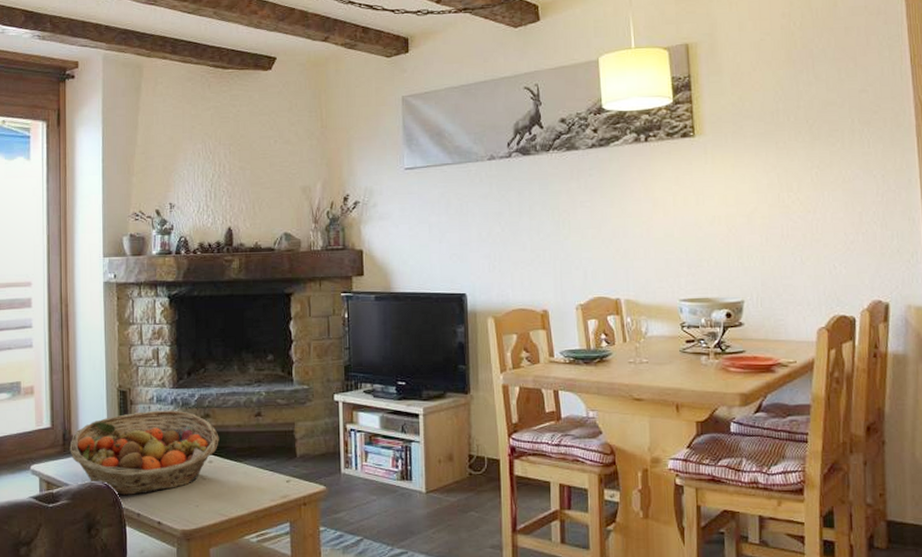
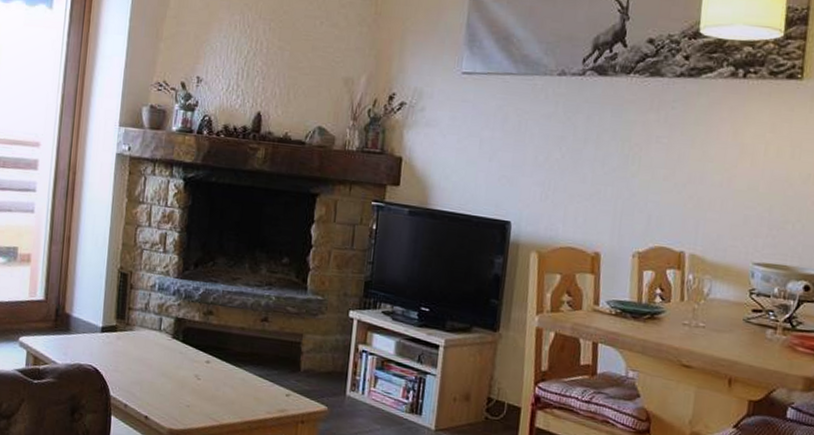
fruit basket: present [69,410,219,496] -> none [61,297,220,385]

